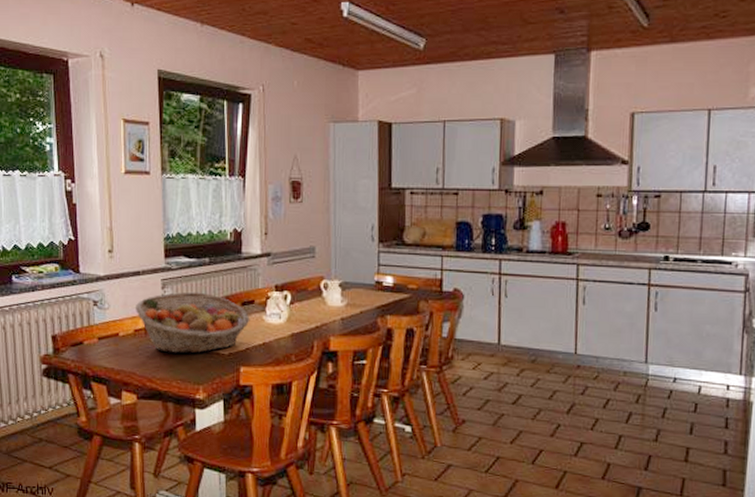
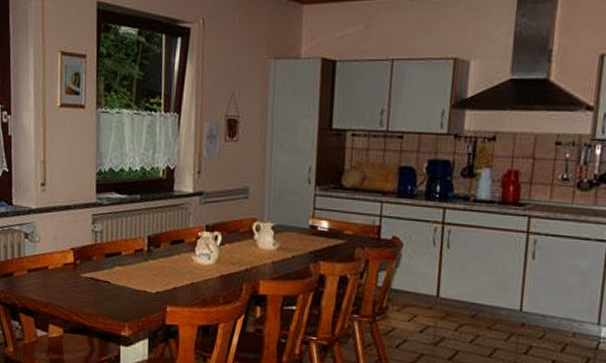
fruit basket: present [134,291,250,354] -> none [64,228,179,291]

